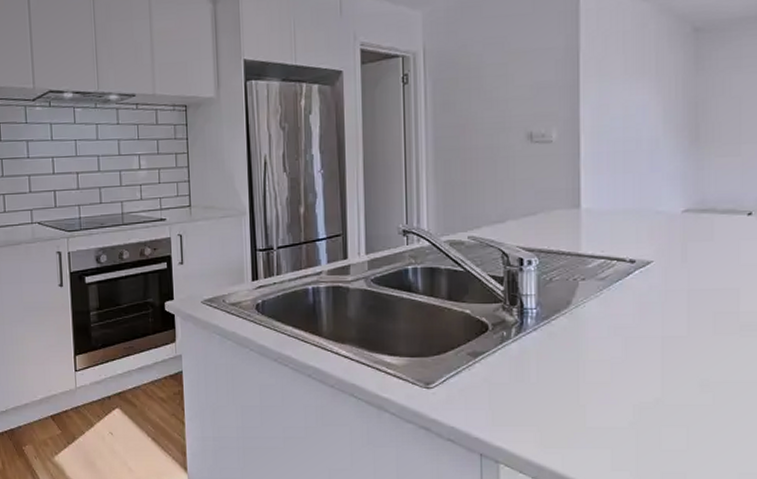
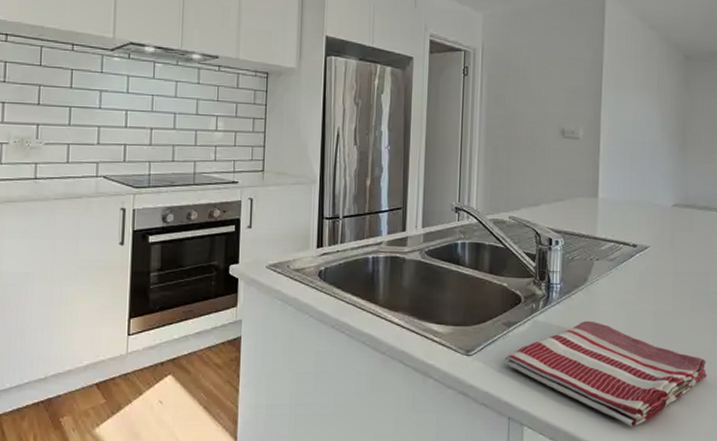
dish towel: none [472,348,740,467] -> present [504,320,708,427]

